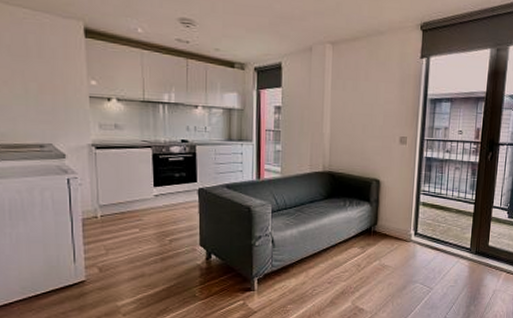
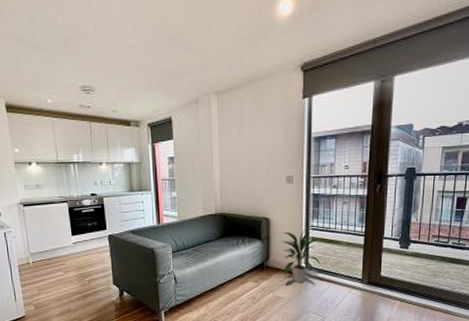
indoor plant: none [391,194,432,251] -> present [281,230,322,283]

